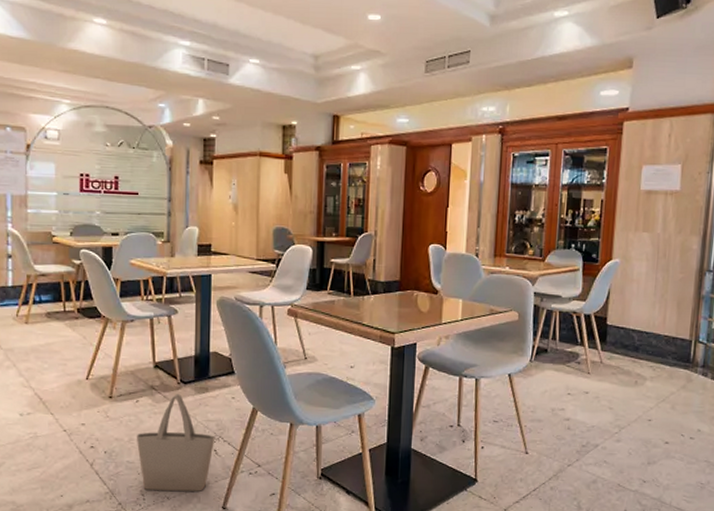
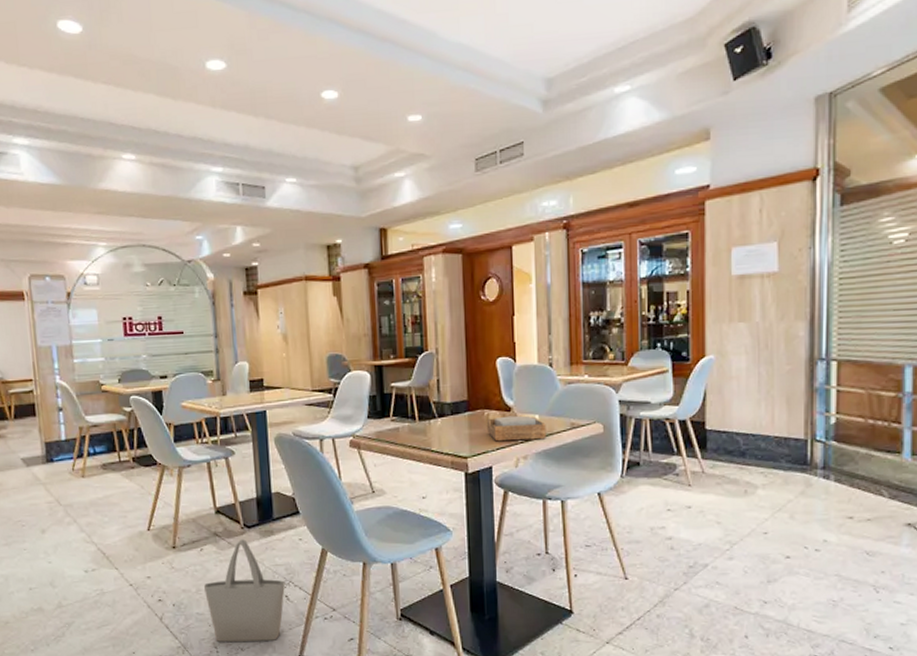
napkin holder: none [414,298,468,322] -> present [486,415,546,442]

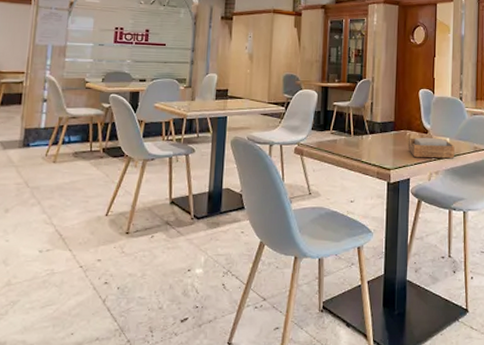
shopping bag: present [203,539,288,642] -> none [148,229,227,328]

